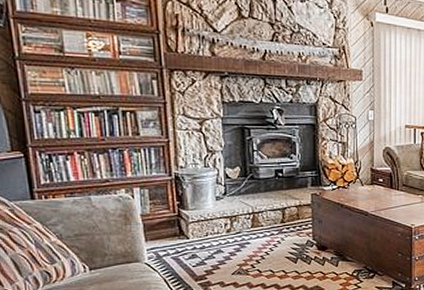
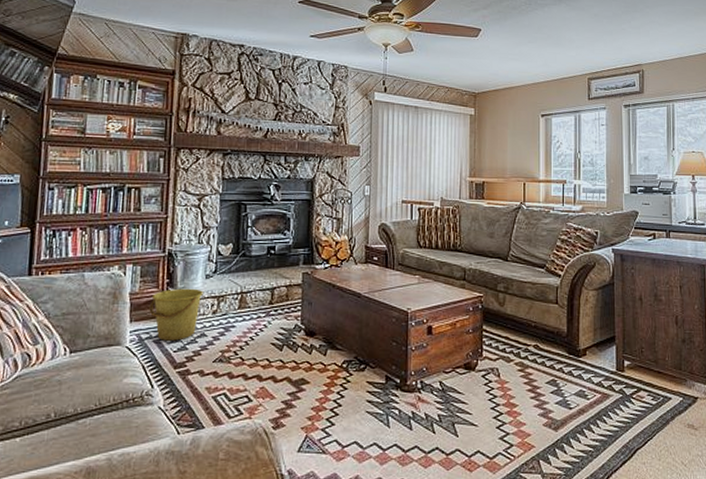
bucket: none [163,210,215,257] -> present [149,288,203,341]

